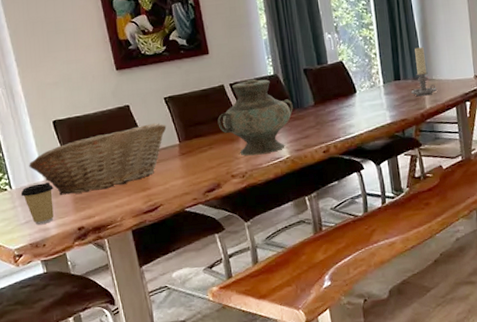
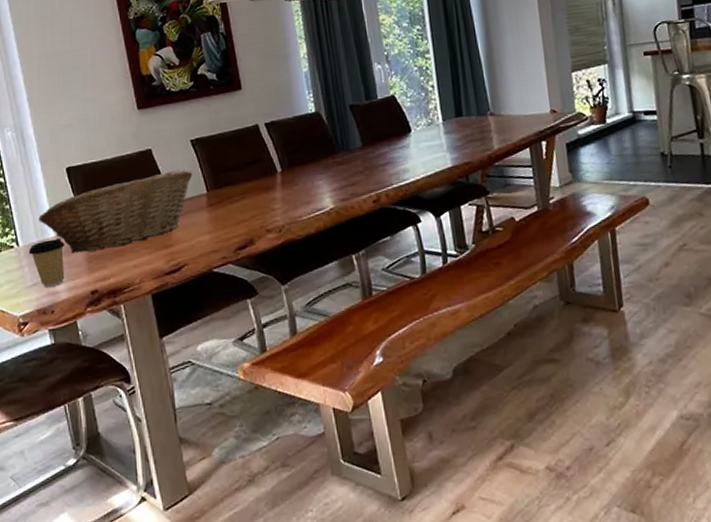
vase: present [217,79,293,156] -> none [251,117,338,207]
candle holder: present [411,47,437,97] -> none [476,77,506,136]

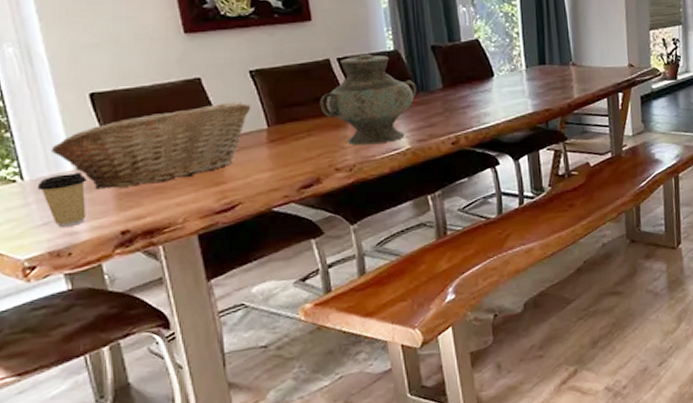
vase: none [251,117,338,207] -> present [319,54,417,146]

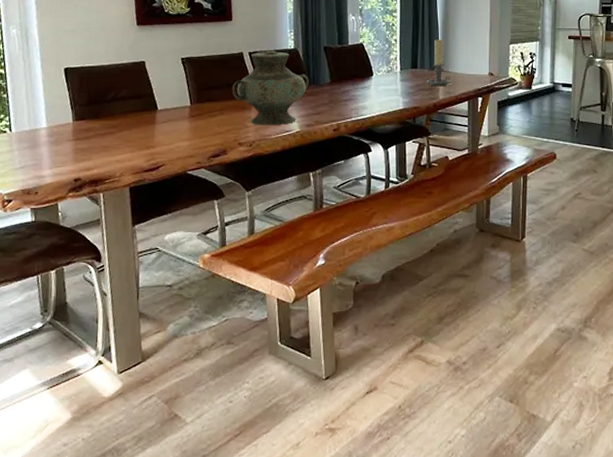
coffee cup: present [37,171,87,227] -> none [20,128,55,171]
fruit basket: present [51,102,251,190] -> none [33,82,180,144]
candle holder: none [557,29,586,84] -> present [426,39,451,87]

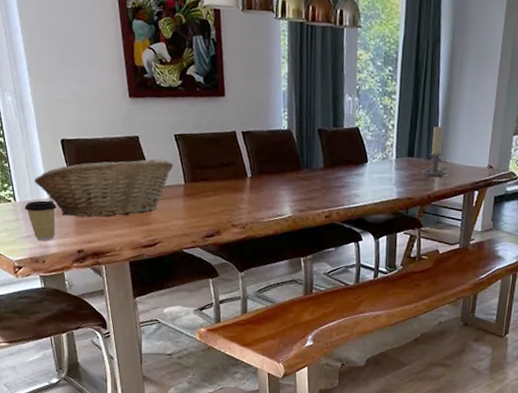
coffee cup: none [20,128,55,171] -> present [24,200,56,241]
fruit basket: none [33,82,180,144] -> present [34,159,174,217]
vase: present [232,50,309,126] -> none [225,130,302,209]

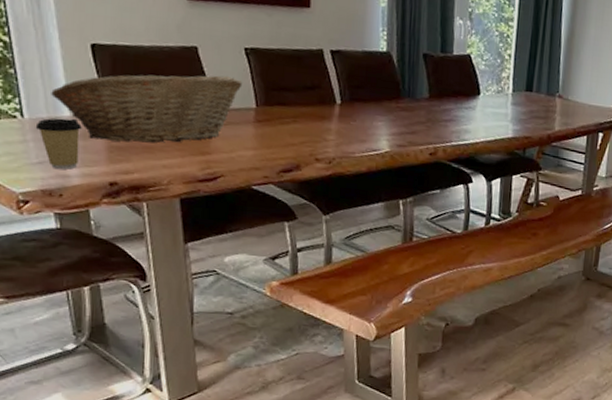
candle holder: present [422,126,448,178] -> none [542,59,570,117]

